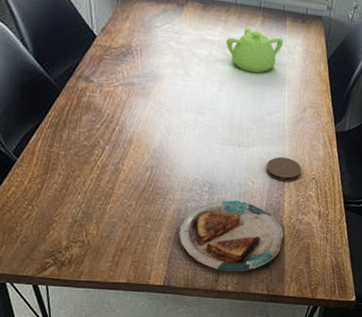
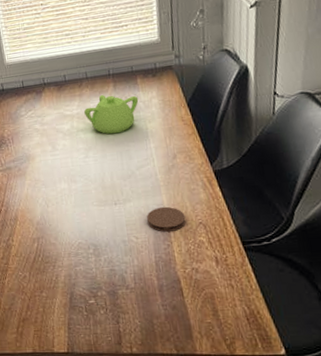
plate: present [179,200,284,272] -> none [73,258,182,333]

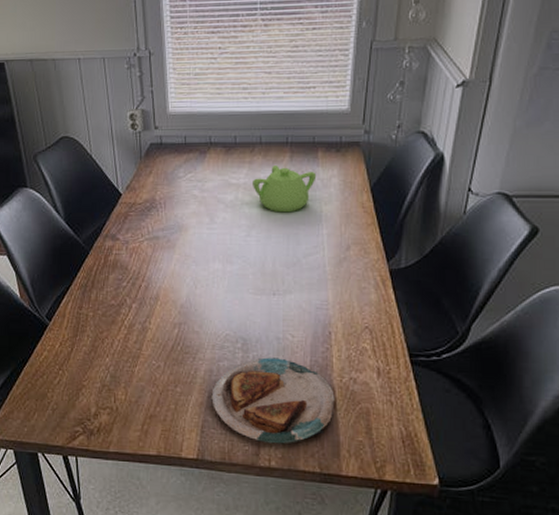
plate: none [73,258,182,333] -> present [211,357,335,445]
coaster: present [146,206,186,232] -> none [306,304,351,333]

